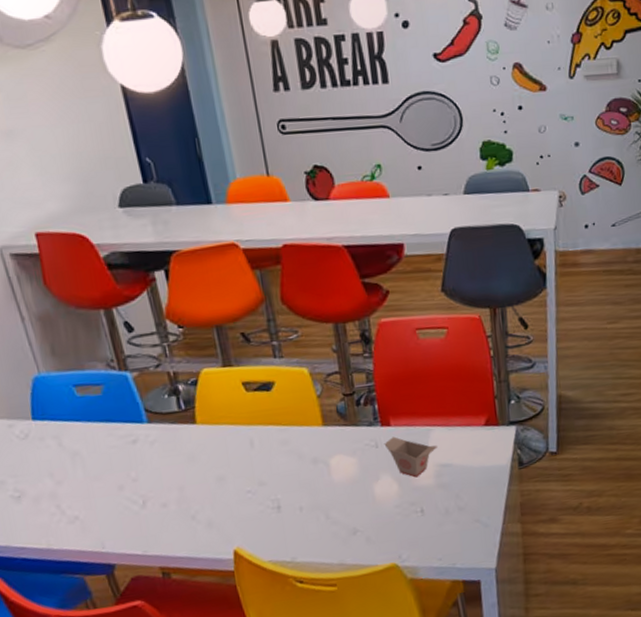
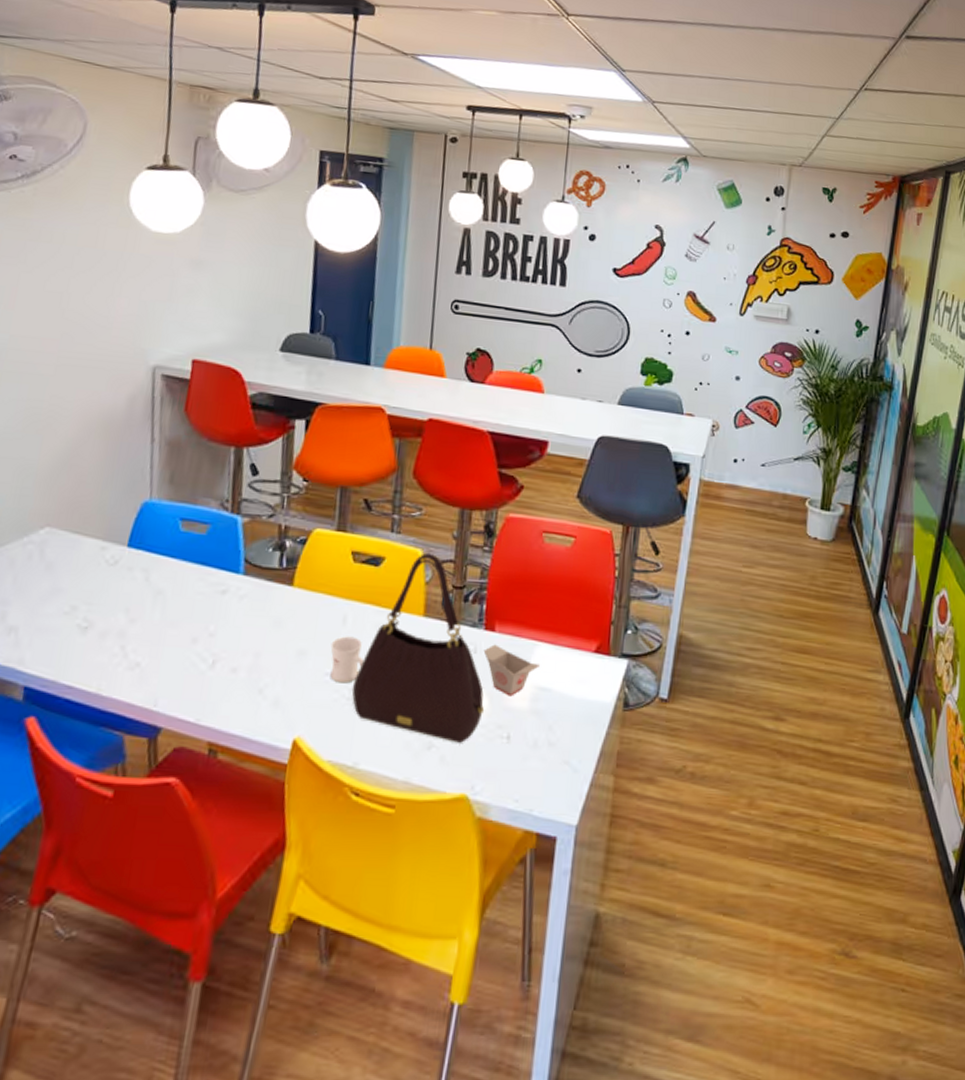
mug: none [245,456,279,497] -> present [330,636,364,684]
handbag: none [273,370,395,524] -> present [351,553,484,743]

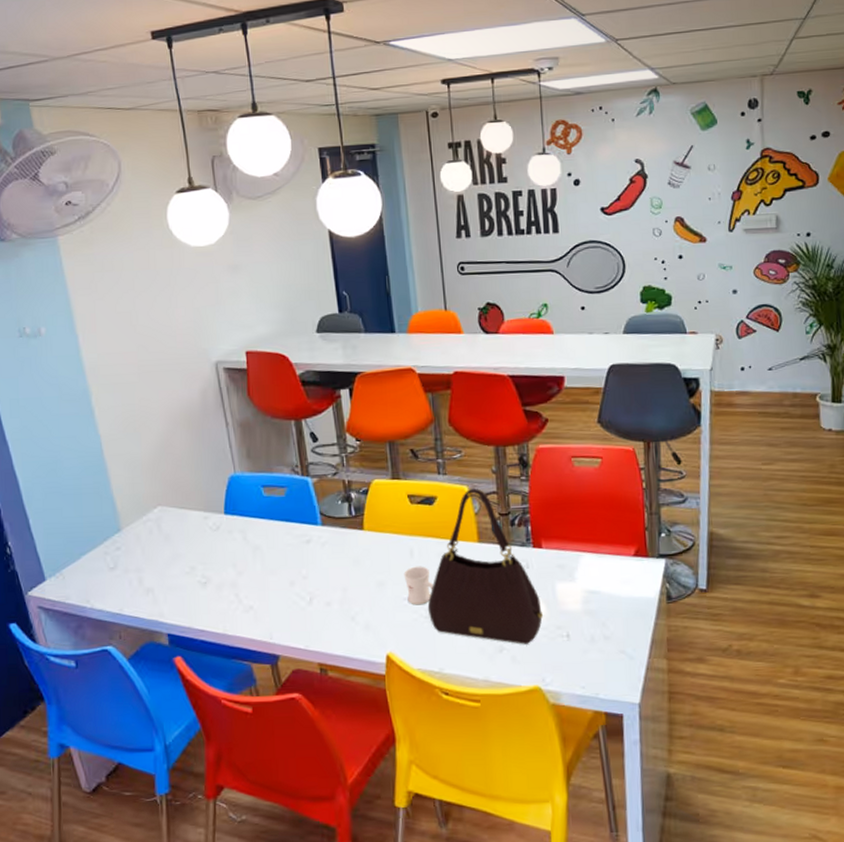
takeout container: present [483,644,540,697] -> none [534,559,586,602]

